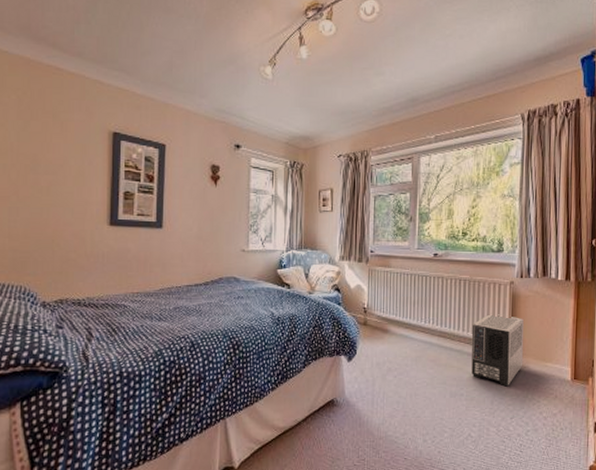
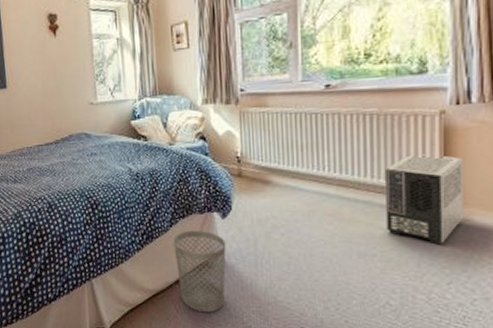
wastebasket: none [305,371,350,448] -> present [173,230,227,313]

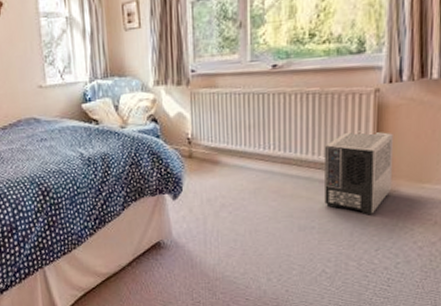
wastebasket: present [173,230,227,313] -> none [125,212,177,292]

